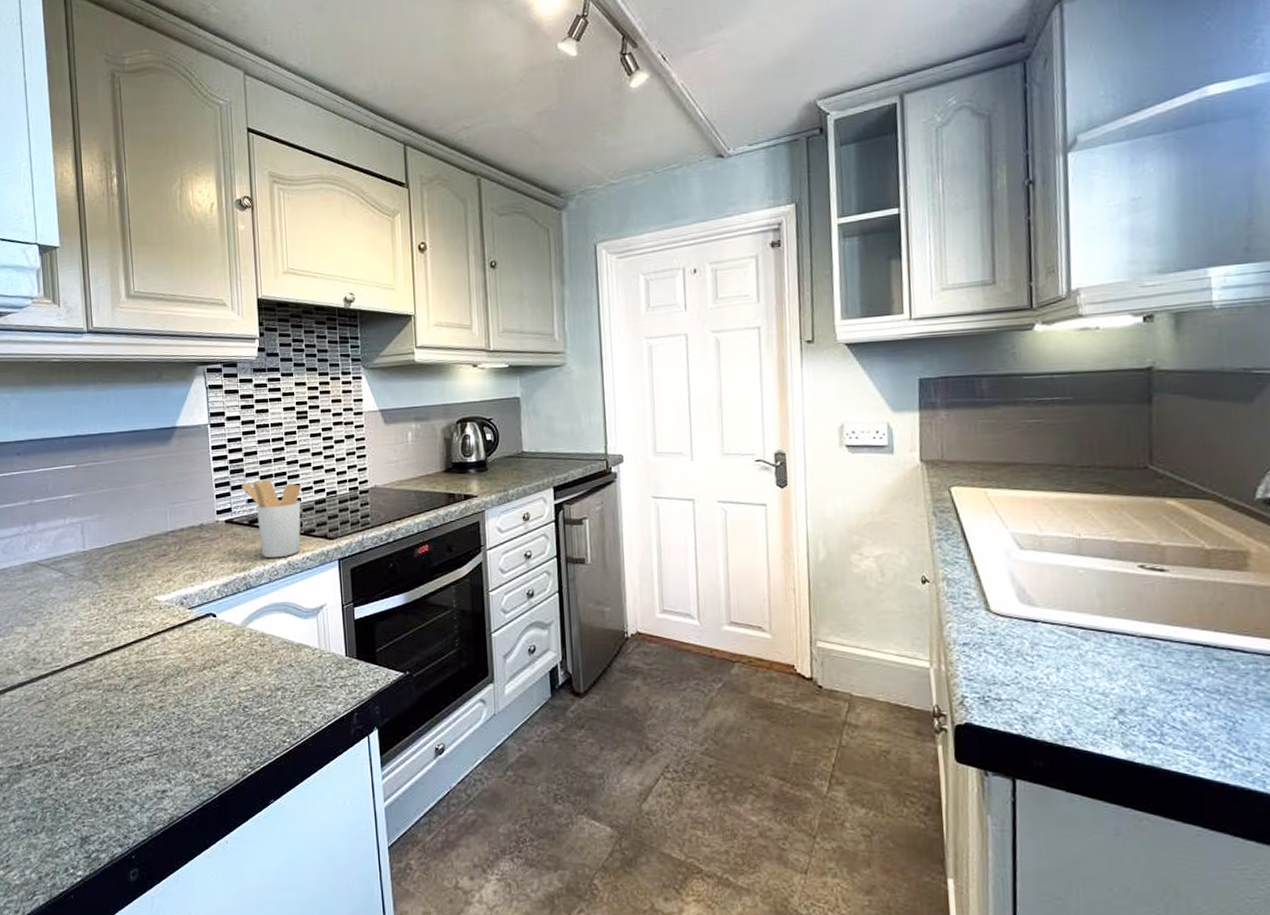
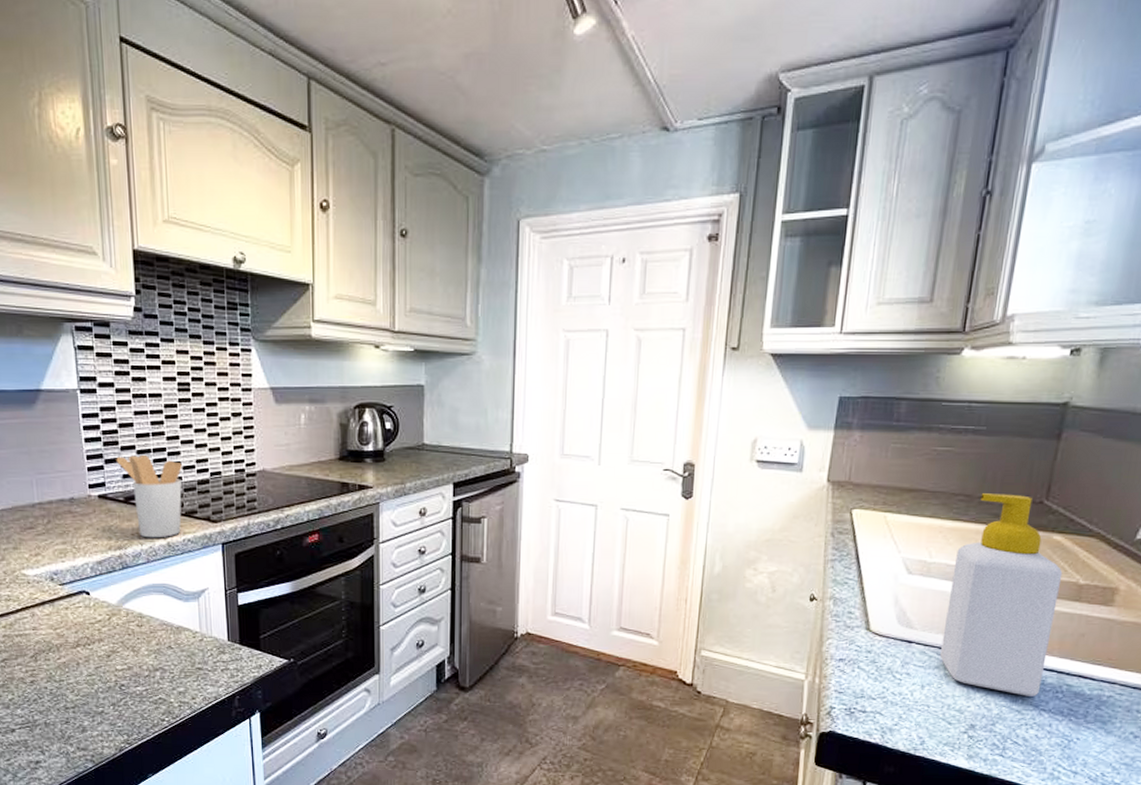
soap bottle: none [1067,461,1188,674] -> present [940,493,1063,697]

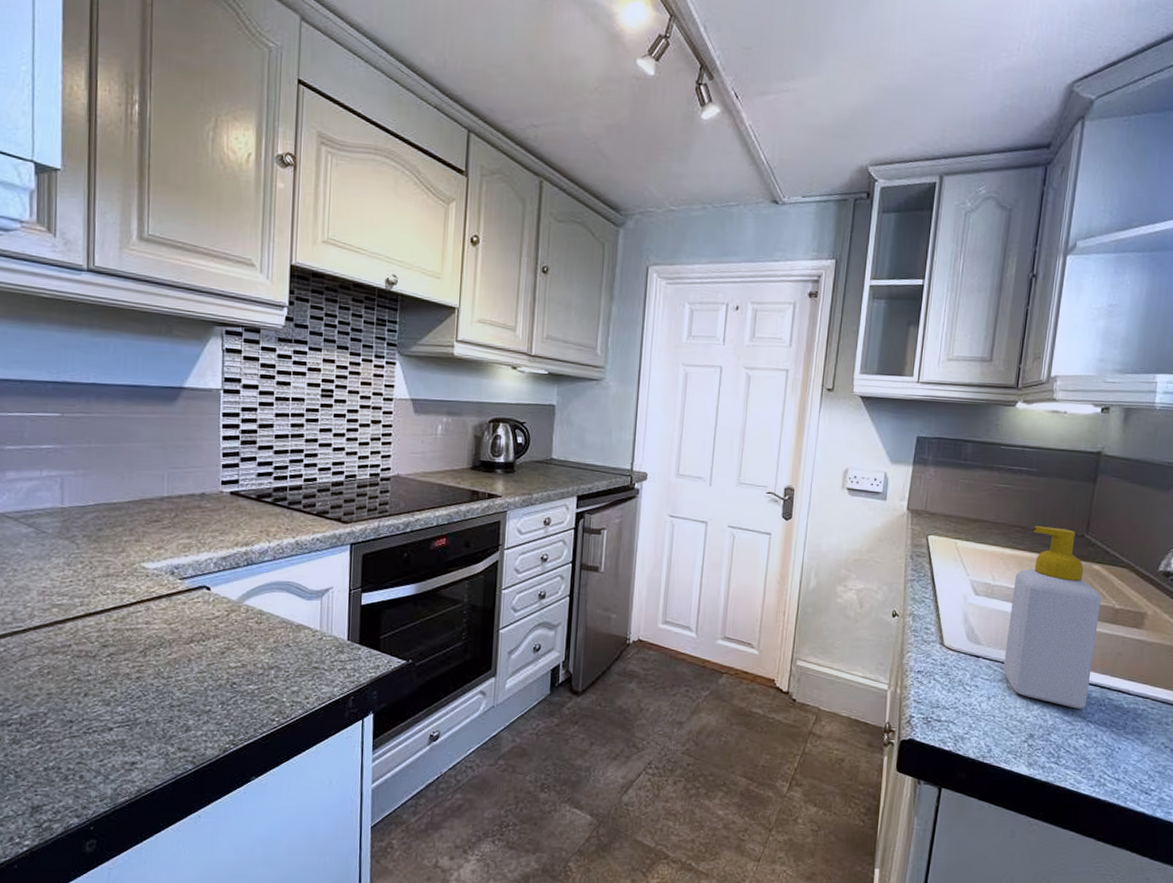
utensil holder: present [116,455,182,538] -> none [252,455,318,536]

